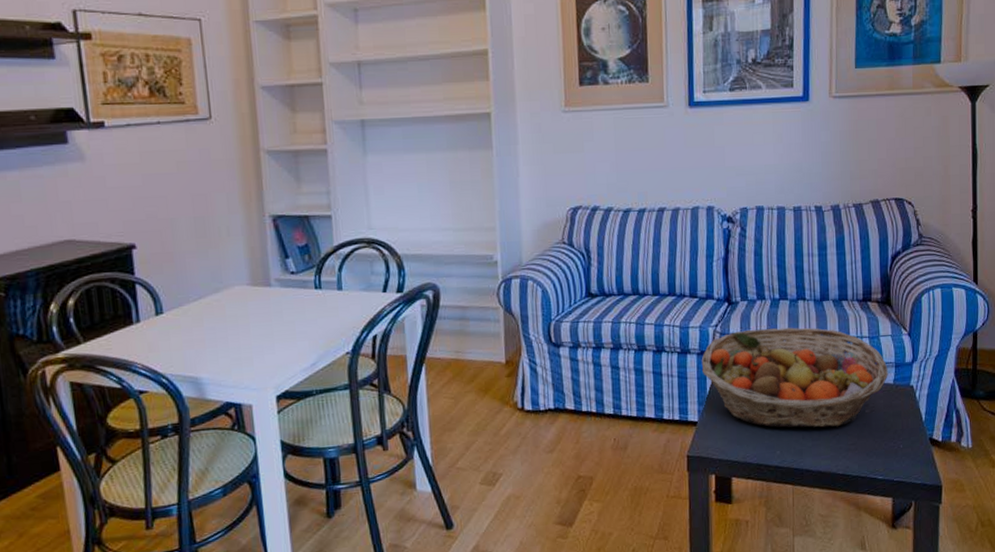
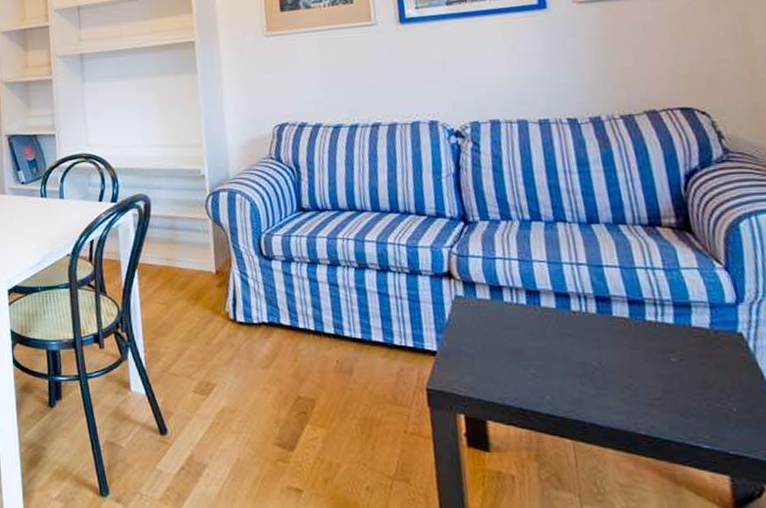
fruit basket: present [701,327,888,428] -> none [435,252,701,374]

